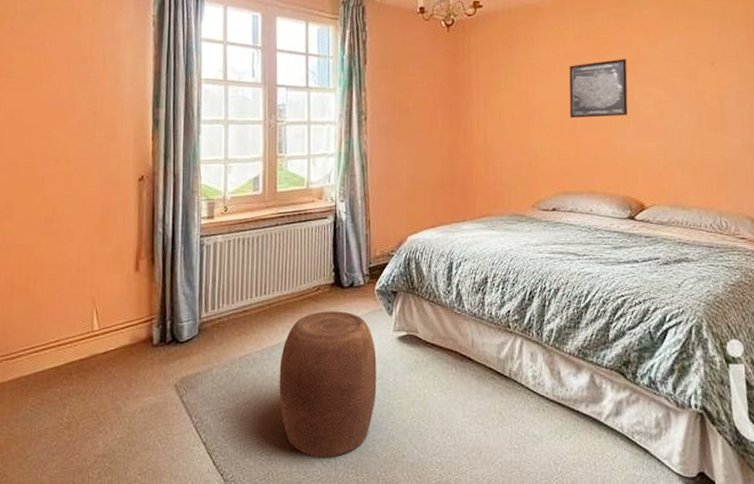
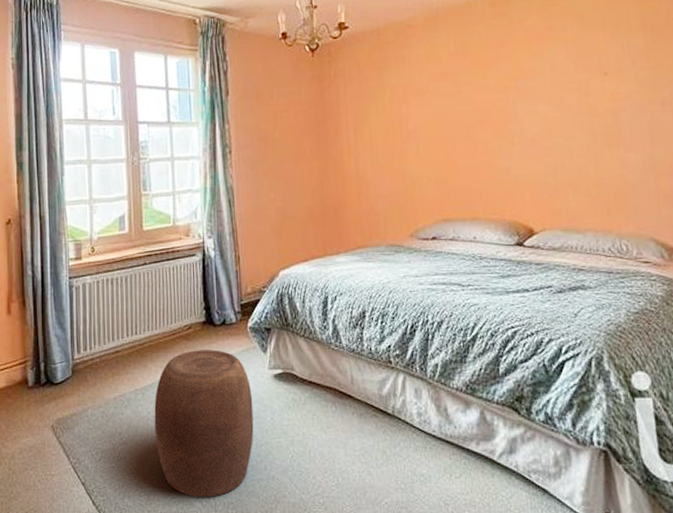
wall art: present [569,58,628,119] -> none [445,73,512,141]

